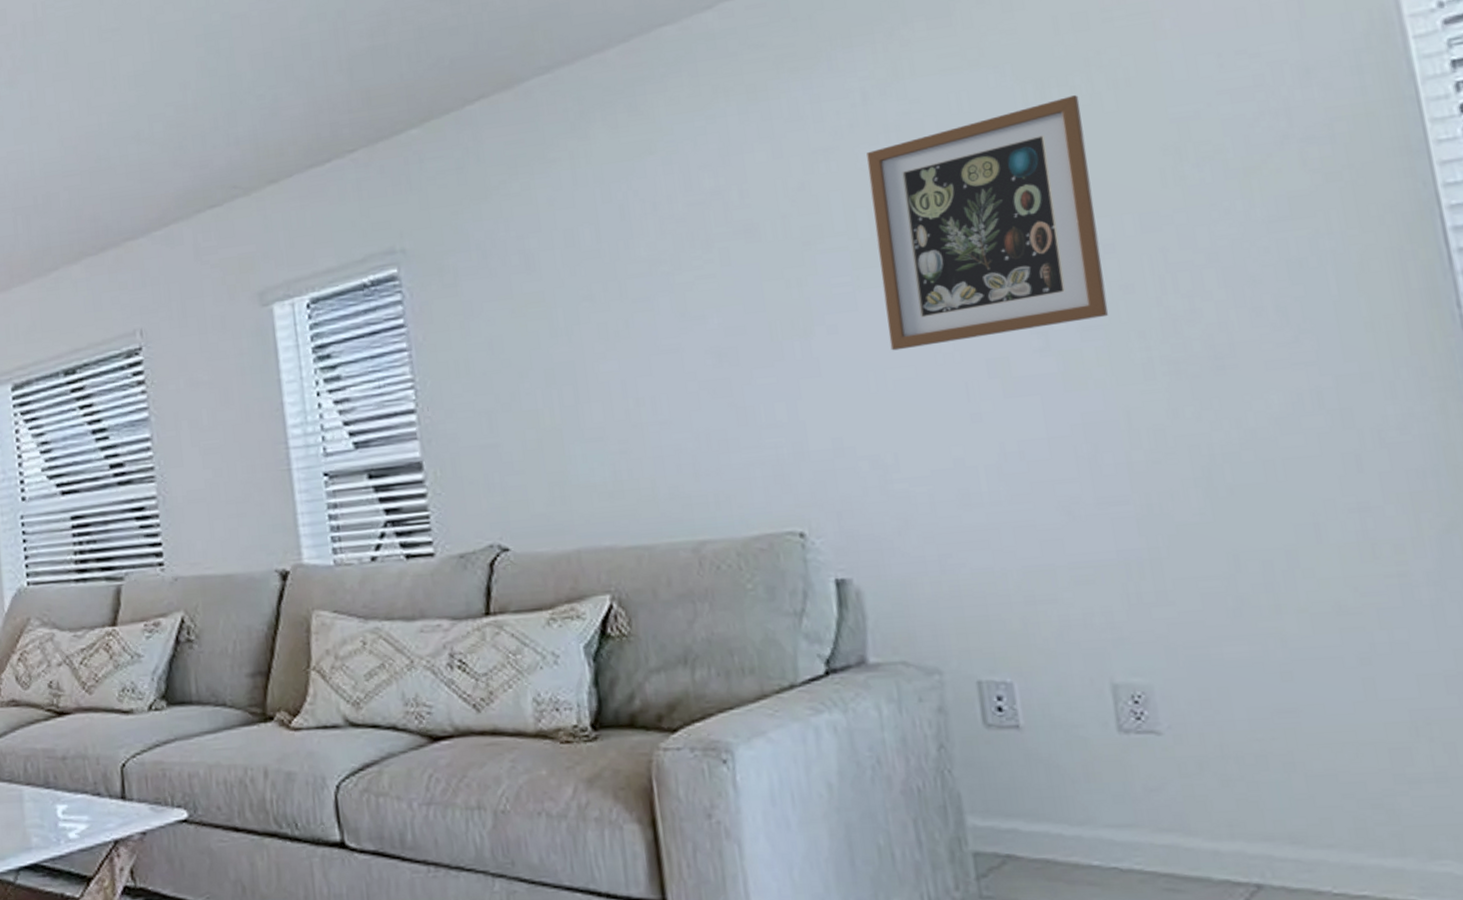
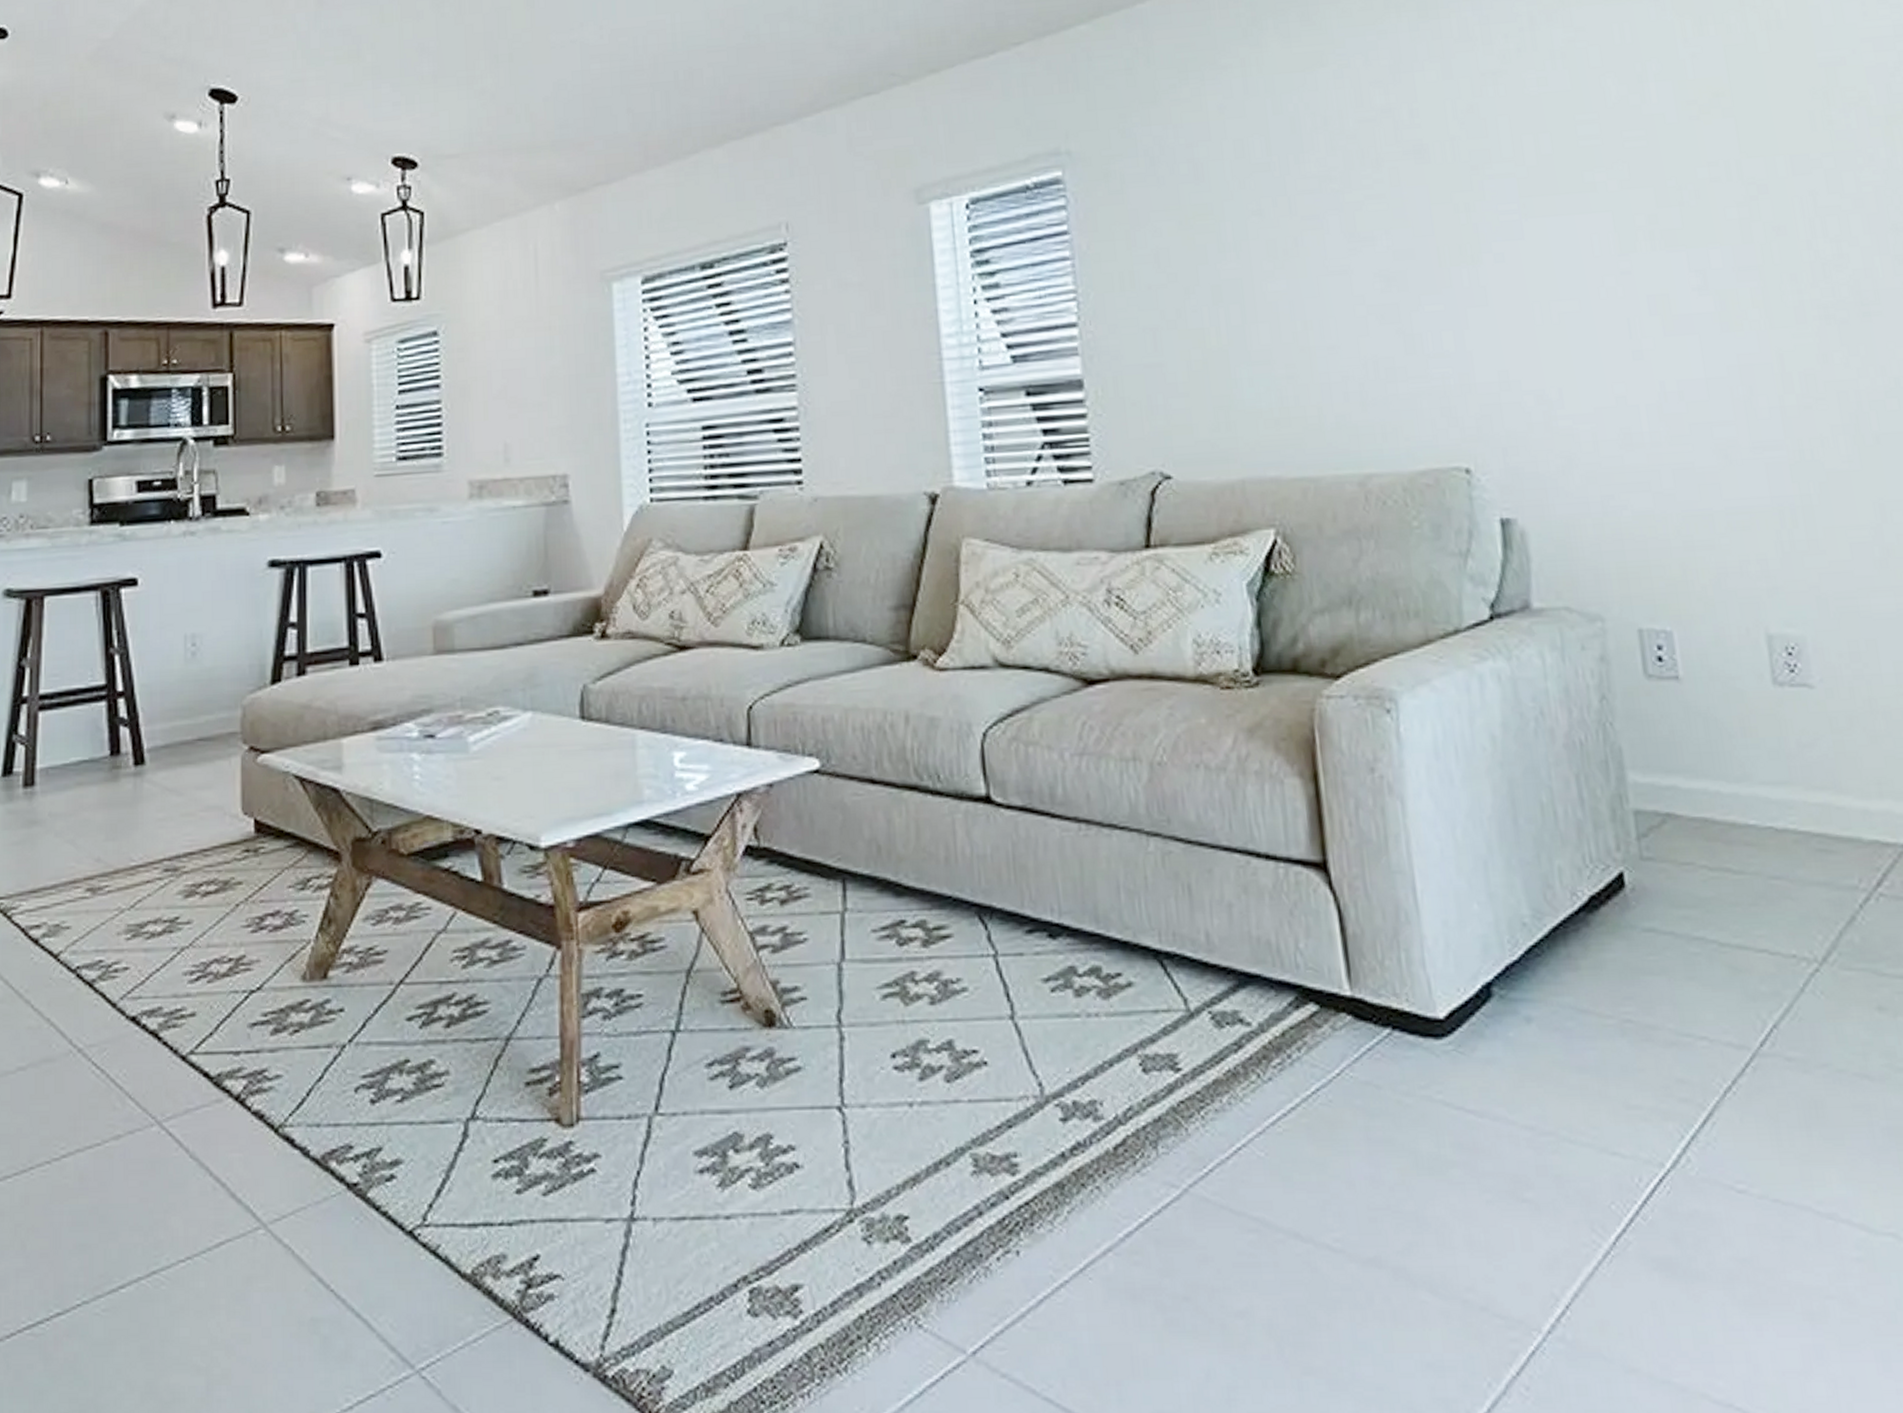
wall art: present [866,95,1109,351] -> none [1533,34,1763,283]

